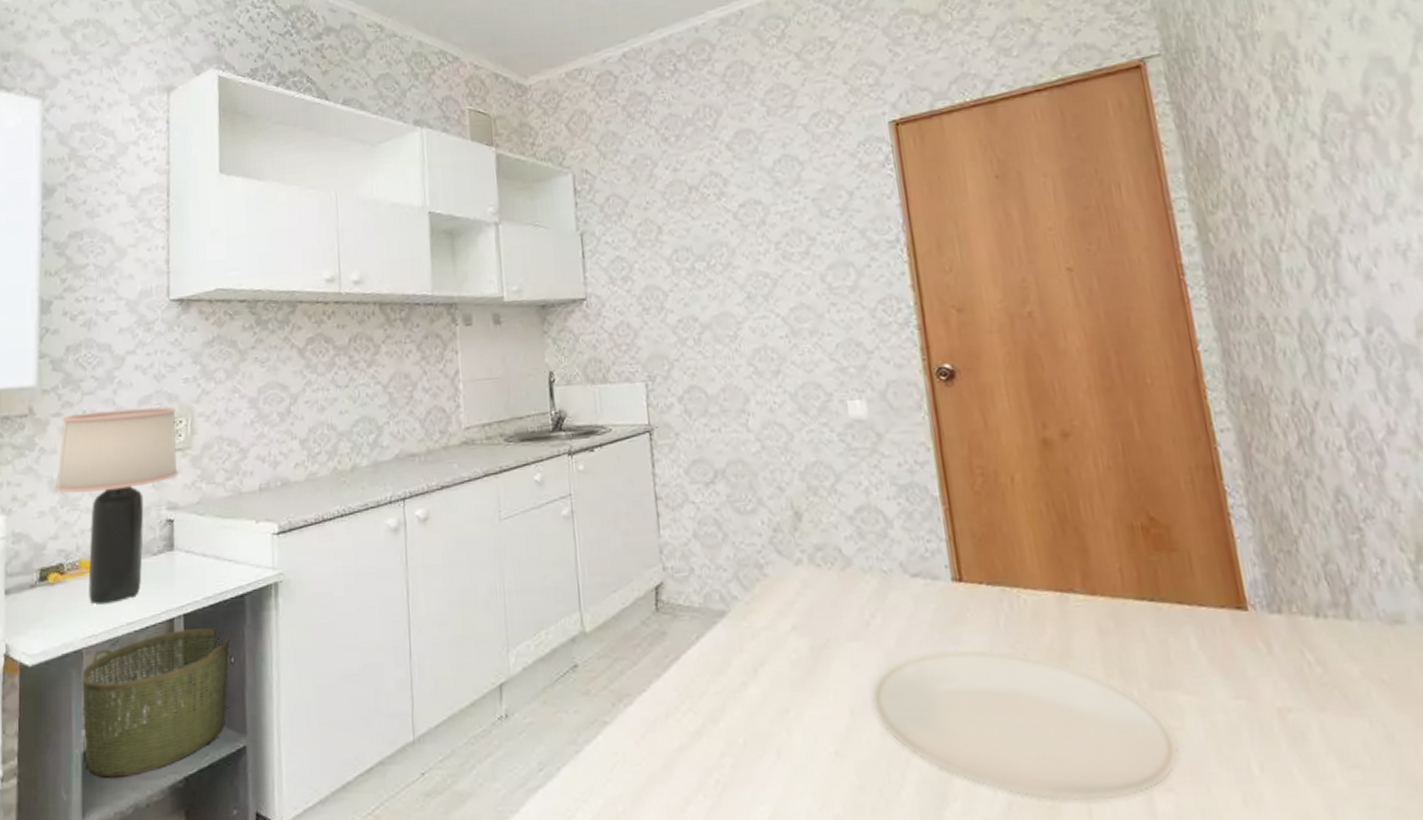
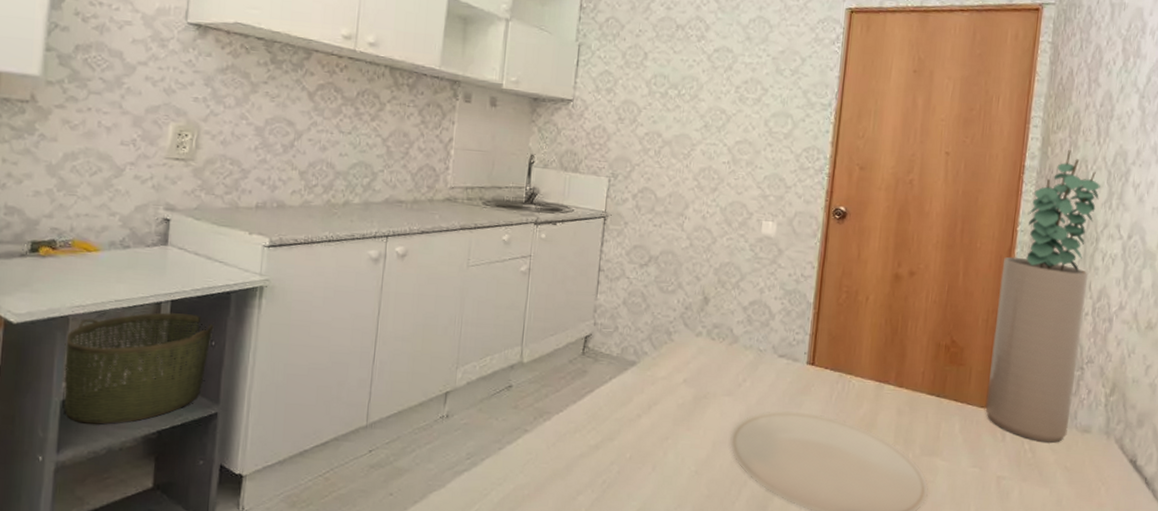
table lamp: present [54,407,178,605] -> none [52,109,182,282]
vase: none [1189,231,1368,647] -> present [984,150,1100,443]

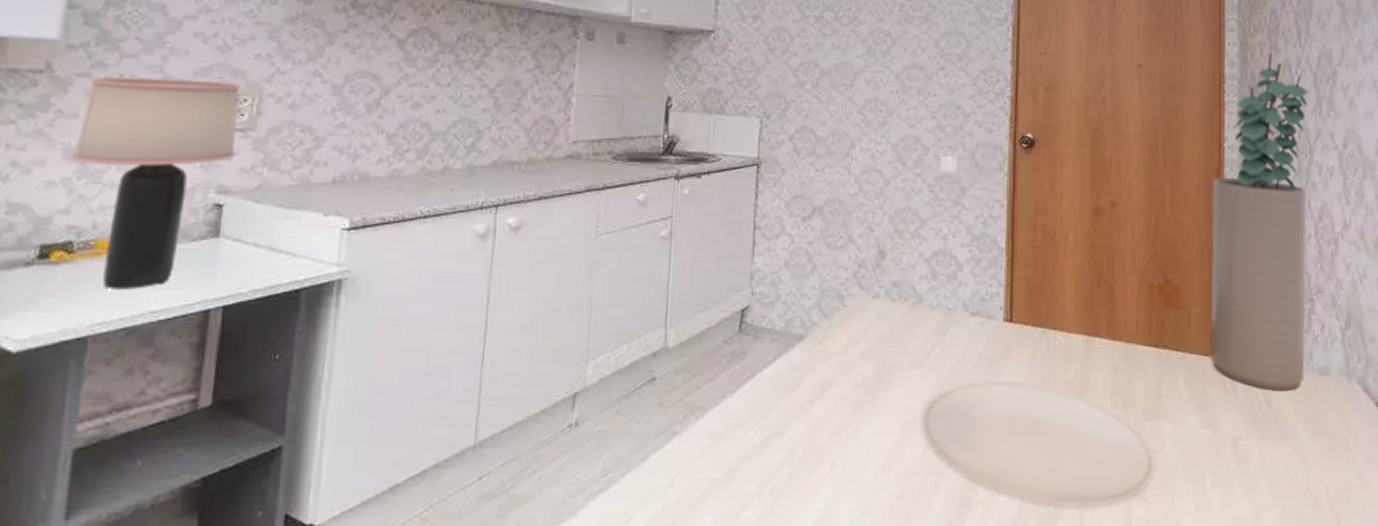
table lamp: none [52,109,182,282] -> present [70,77,240,290]
basket: present [63,312,214,425] -> none [76,322,279,478]

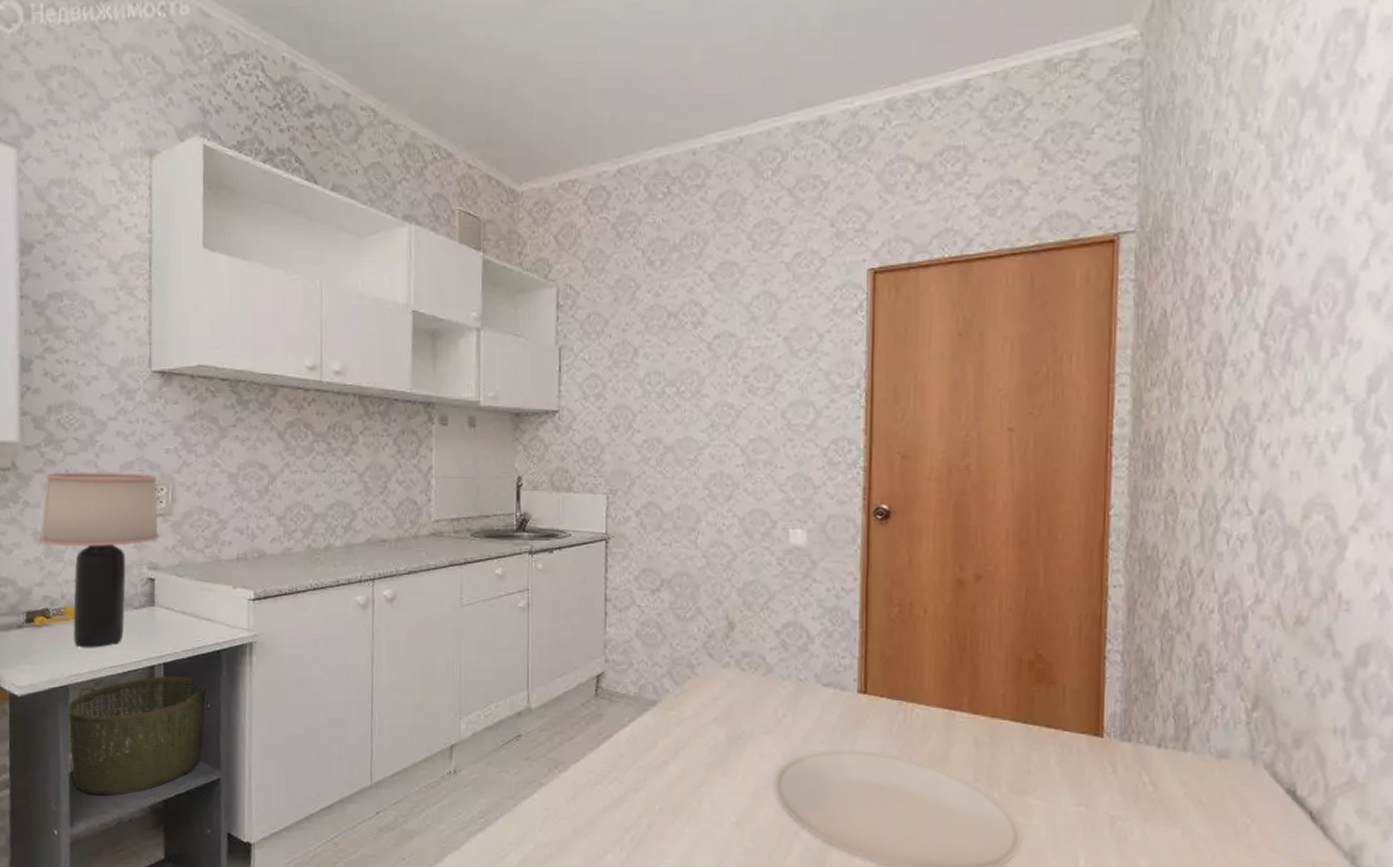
basket: none [76,322,279,478] -> present [67,676,208,797]
vase: present [1209,53,1308,391] -> none [1086,410,1216,772]

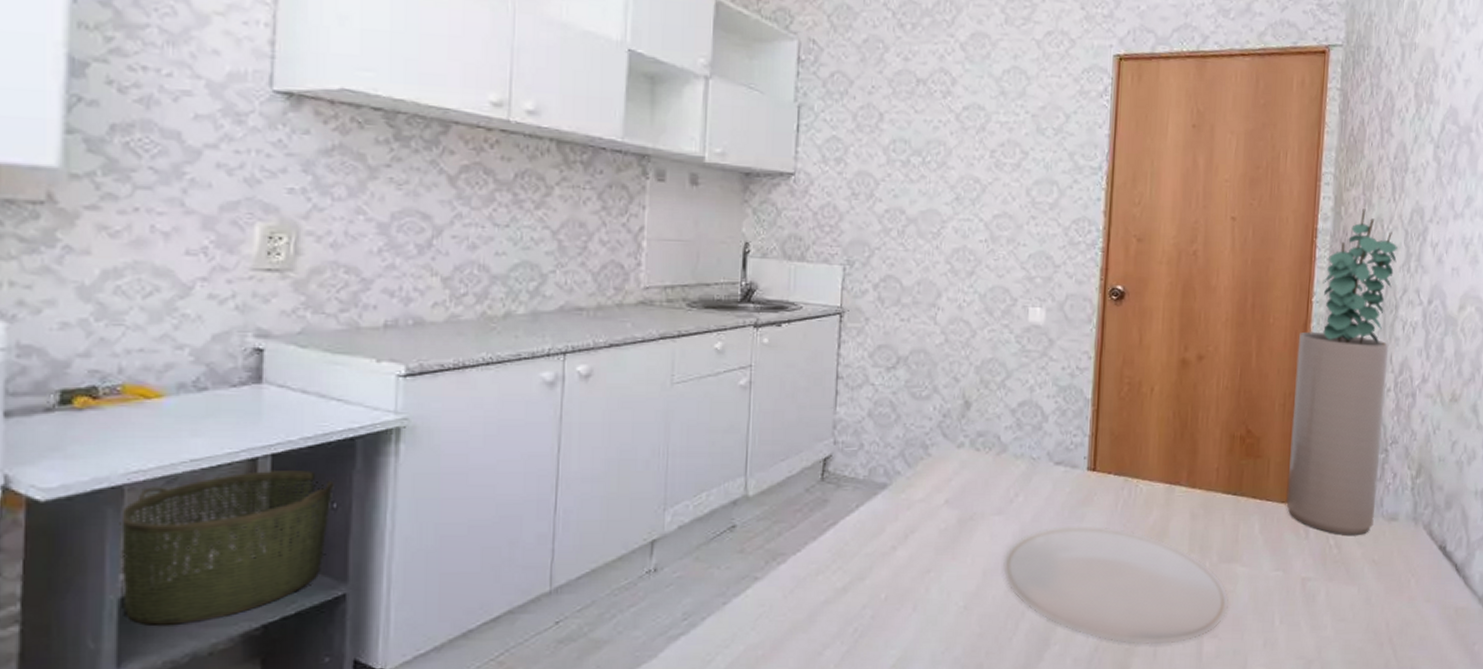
table lamp: present [38,472,159,648] -> none [85,210,274,437]
vase: none [1086,410,1216,772] -> present [1285,209,1398,535]

